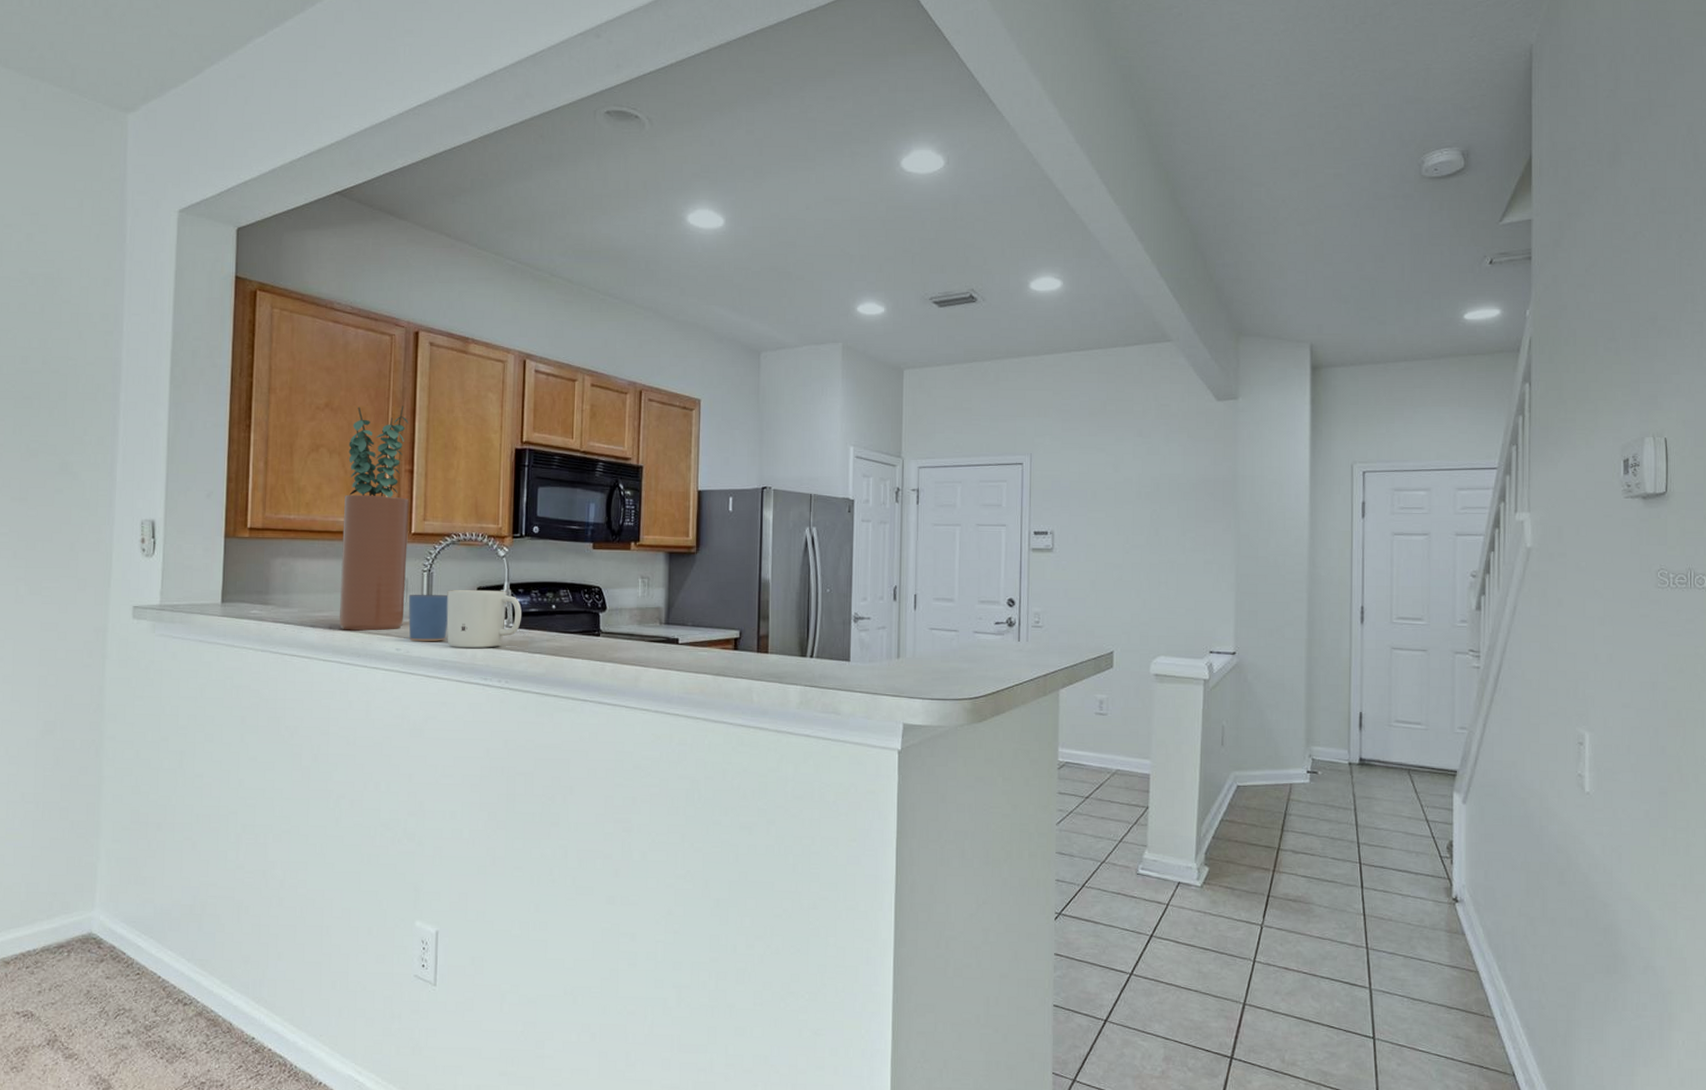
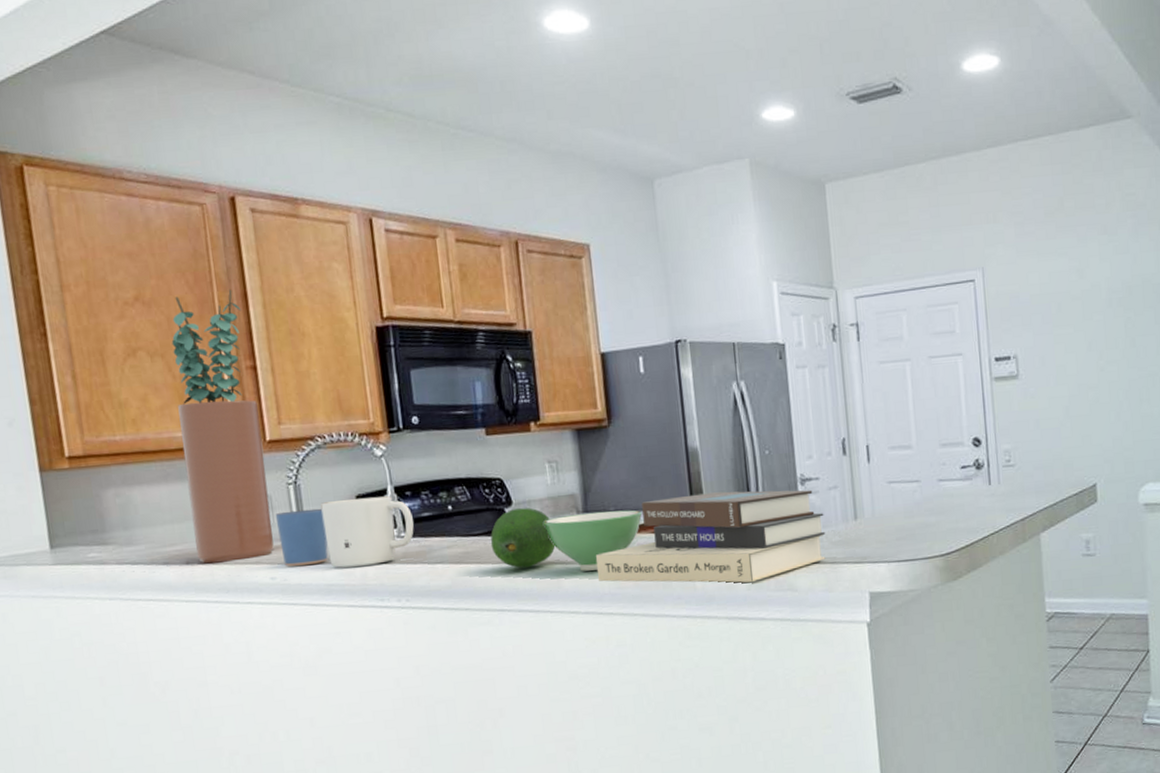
fruit: none [583,614,638,666] -> present [490,508,556,569]
bowl: none [629,624,715,675] -> present [542,509,643,571]
books: none [669,619,871,703] -> present [596,490,826,583]

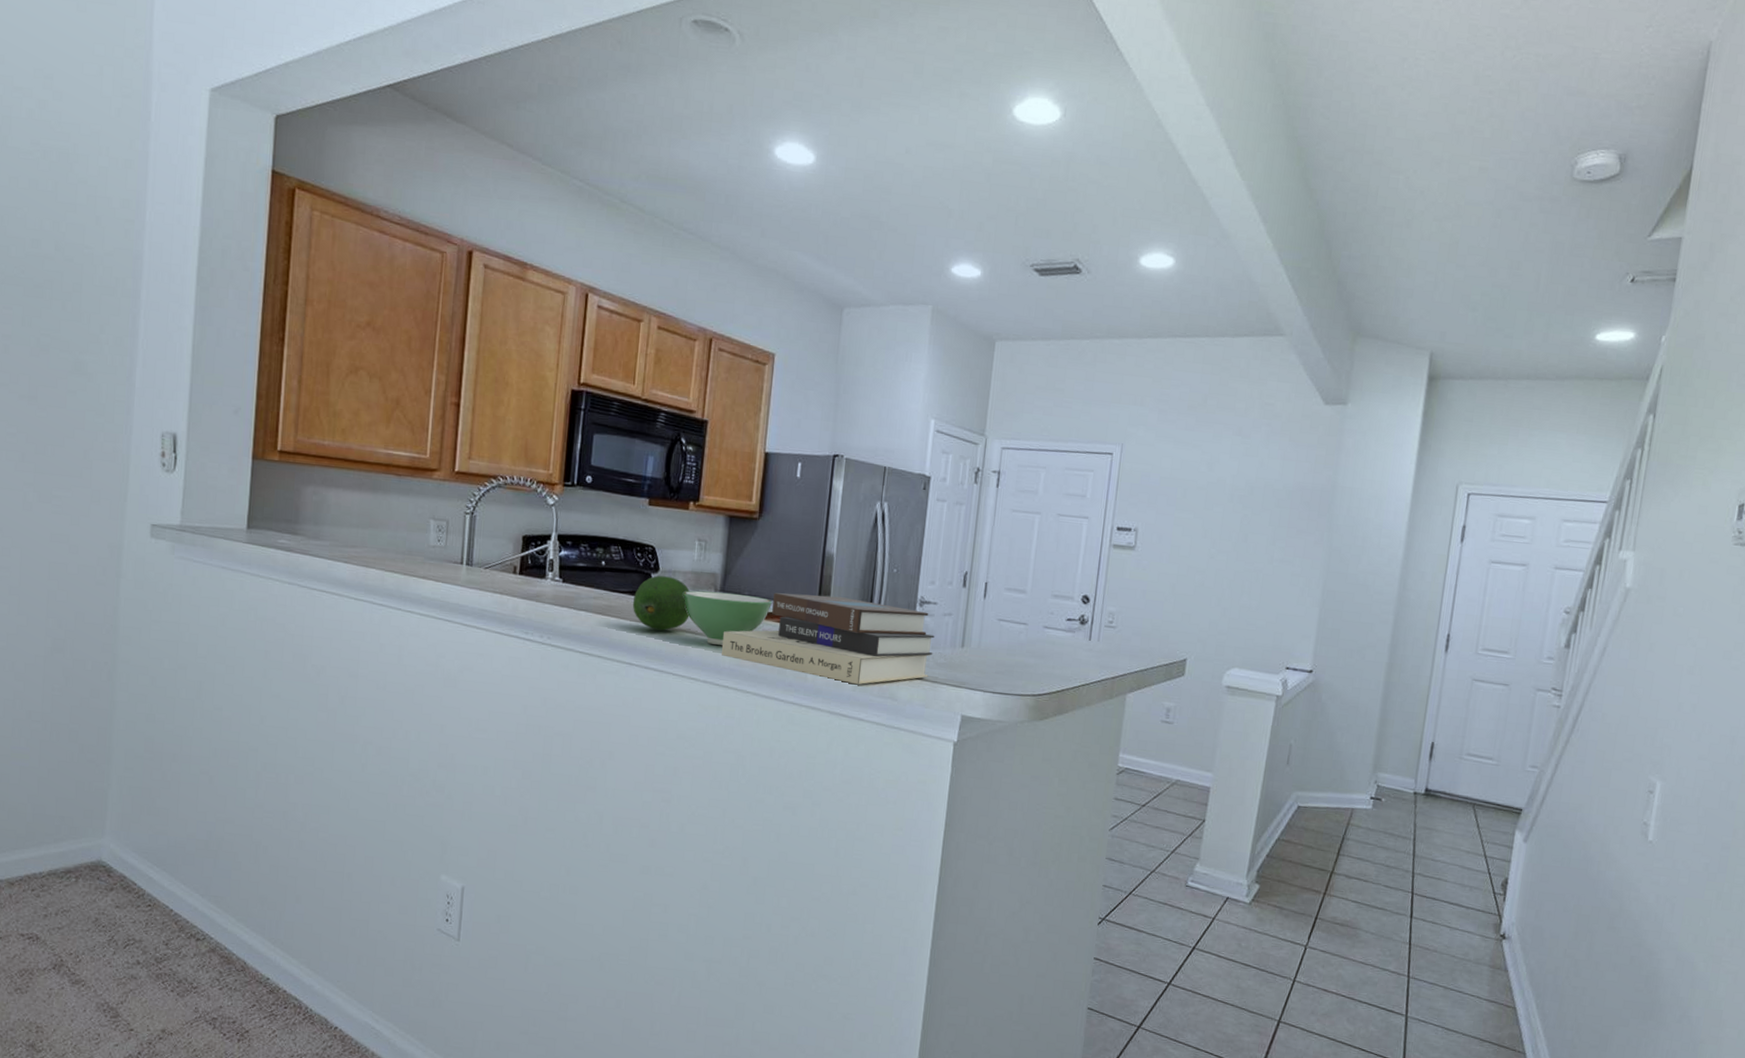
vase: present [171,289,274,564] -> none [372,329,458,574]
mug: present [275,508,328,567] -> none [447,537,491,590]
mug: present [320,496,414,568] -> none [487,535,569,601]

